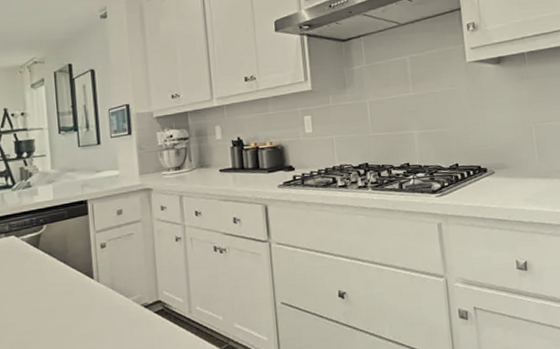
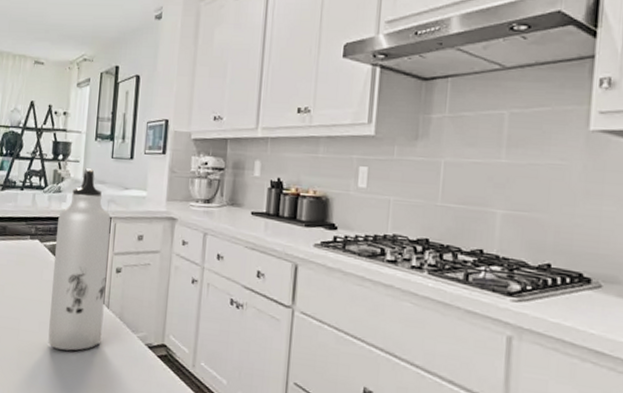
water bottle: none [32,160,97,332] -> present [48,168,111,351]

